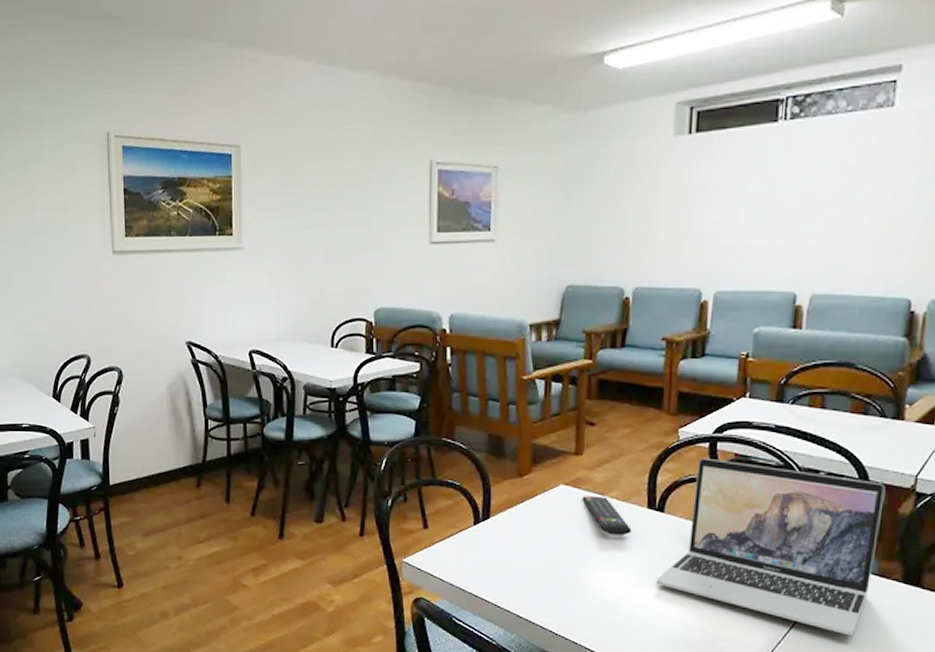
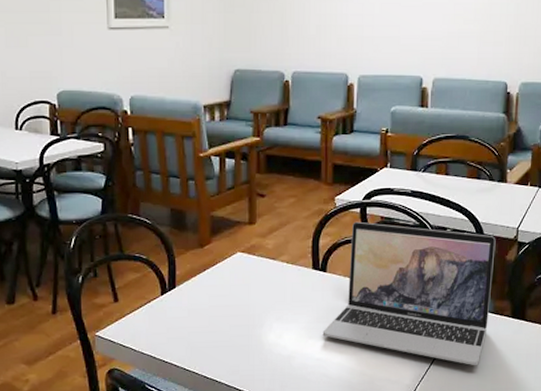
remote control: present [582,496,632,536] -> none [257,261,300,295]

